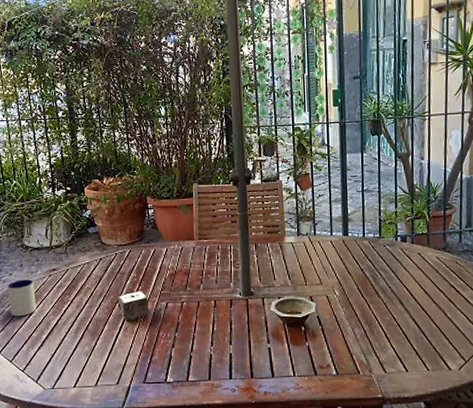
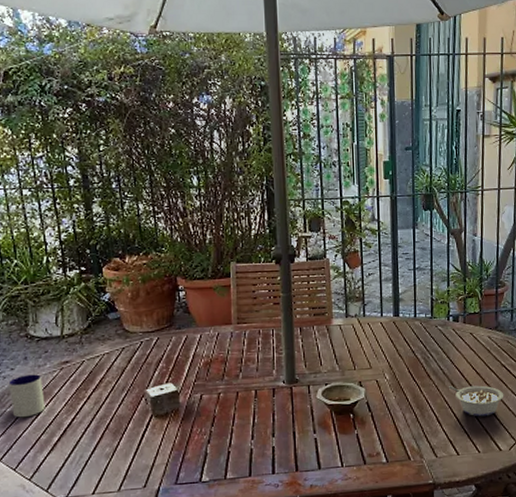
legume: none [396,303,453,335] -> present [448,385,504,417]

